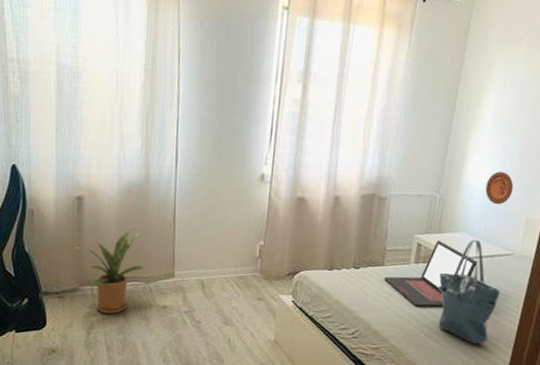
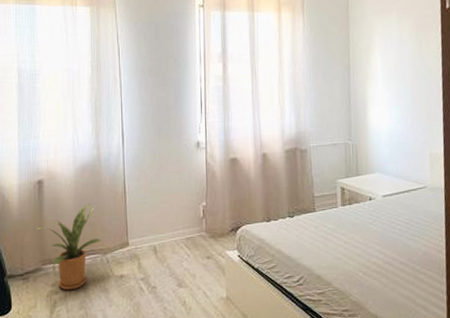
laptop: present [384,241,477,308] -> none [318,183,396,248]
tote bag: present [438,239,501,345] -> none [365,177,423,278]
decorative plate: present [485,171,514,205] -> none [389,116,413,145]

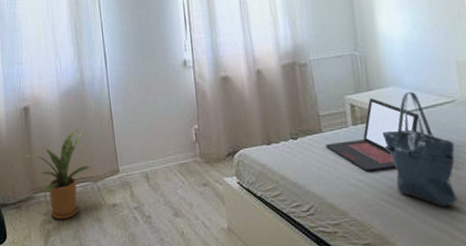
laptop: none [318,183,396,248] -> present [326,98,419,173]
tote bag: none [365,177,423,278] -> present [381,91,458,207]

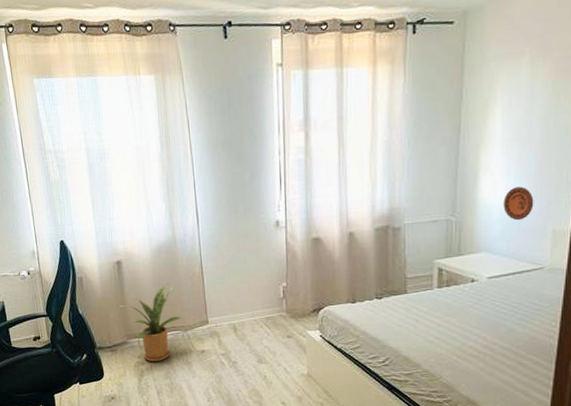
laptop: present [326,98,419,173] -> none [409,263,504,331]
tote bag: present [381,91,458,207] -> none [465,257,535,363]
decorative plate: none [402,20,433,54] -> present [503,186,534,221]

